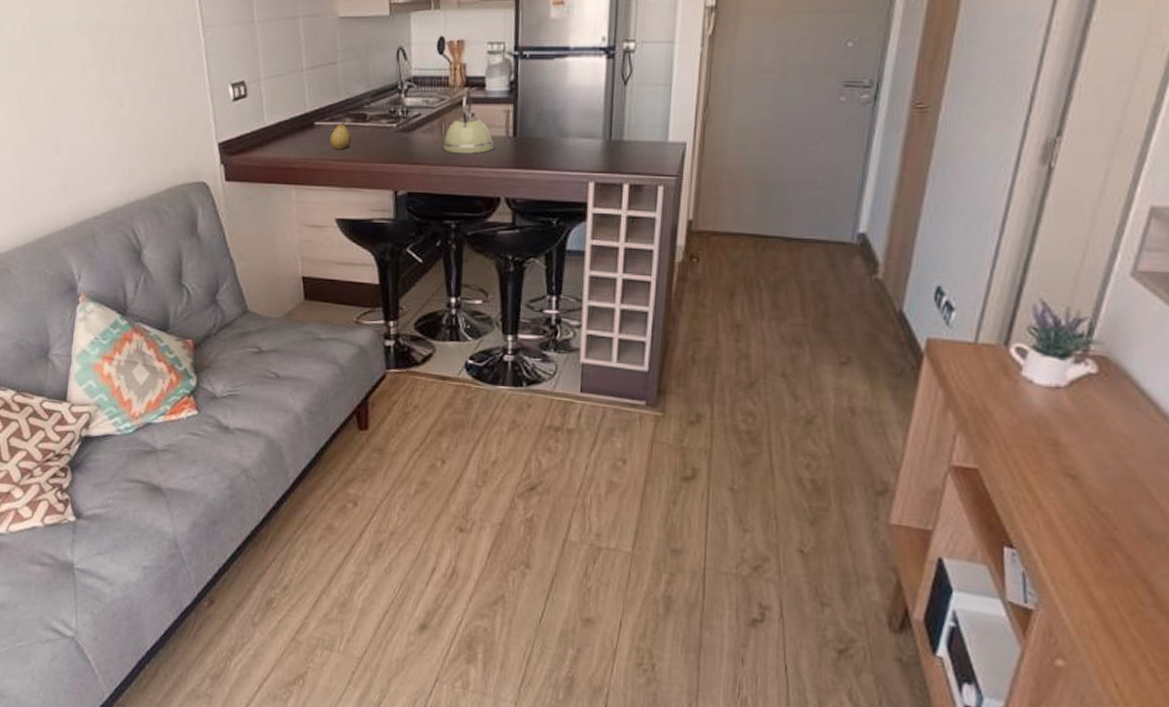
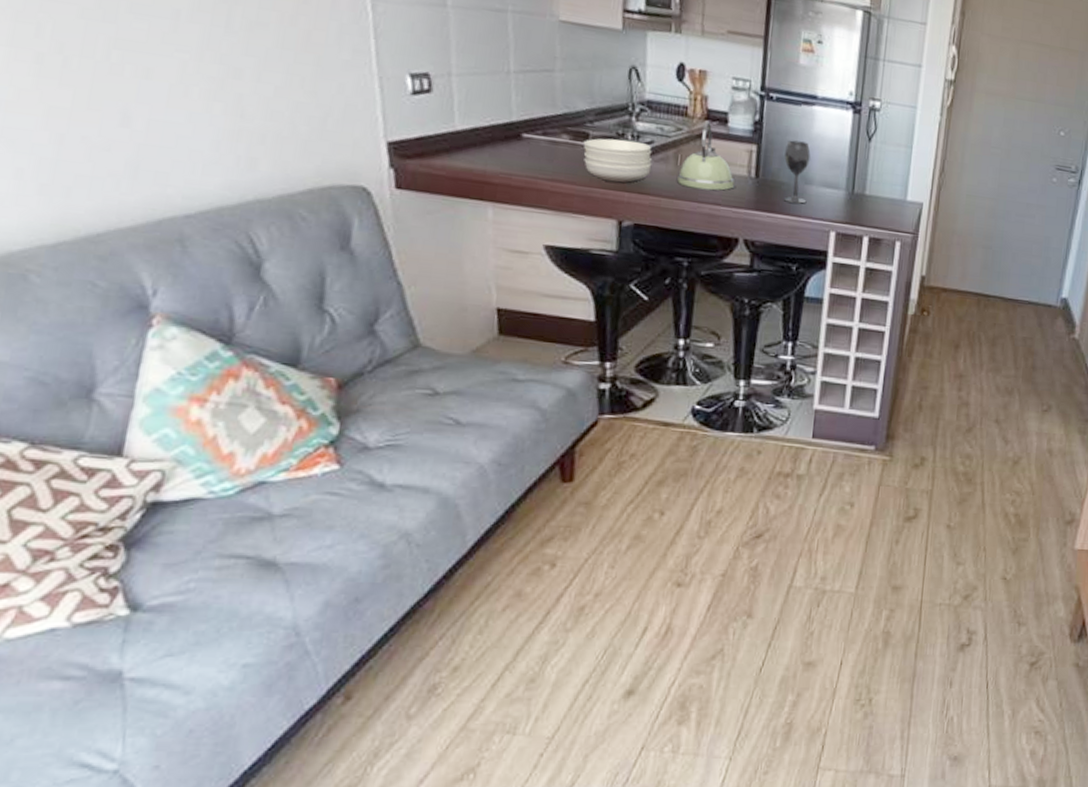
fruit: present [330,119,352,151] -> none [540,135,570,170]
bowl: none [362,116,420,156] -> present [583,138,653,184]
wine glass: none [540,95,566,157] -> present [783,140,811,204]

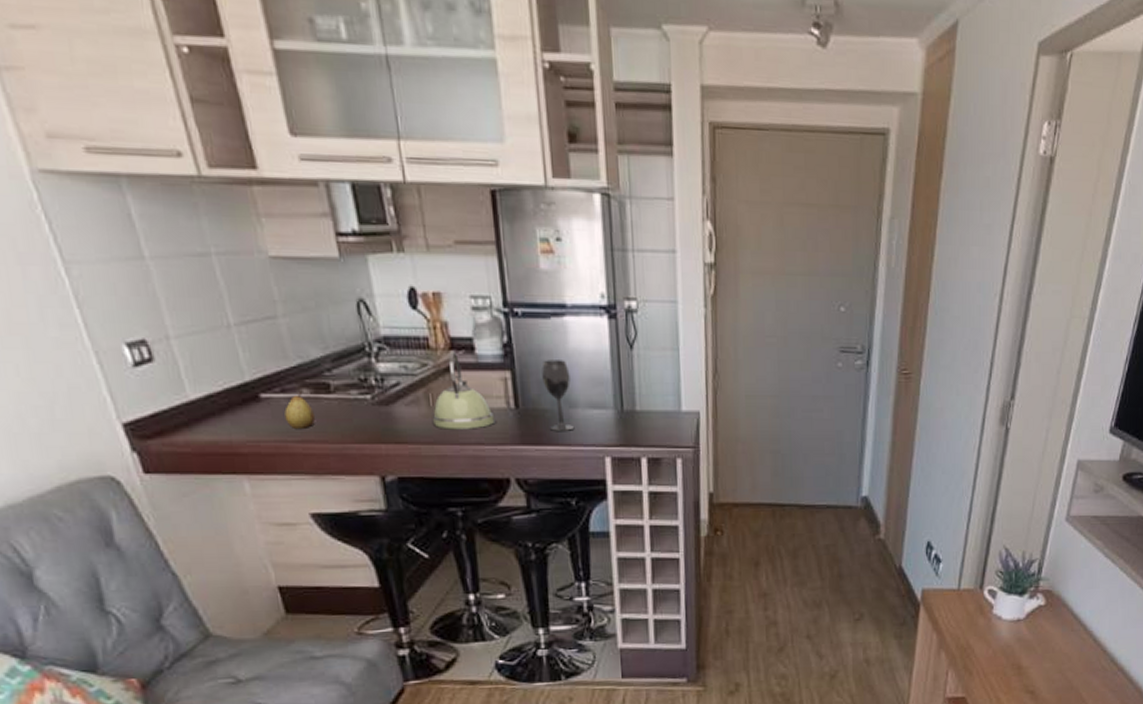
fruit: none [540,135,570,170] -> present [284,389,316,430]
bowl: present [583,138,653,184] -> none [325,385,404,435]

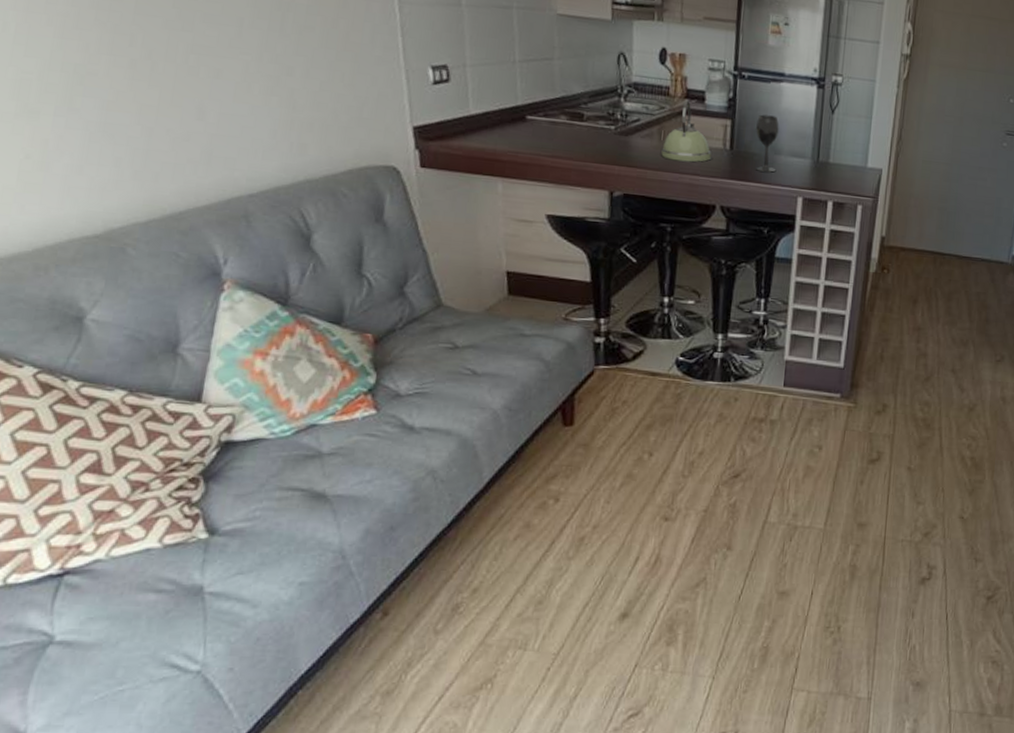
fruit: present [284,389,316,430] -> none [542,116,567,147]

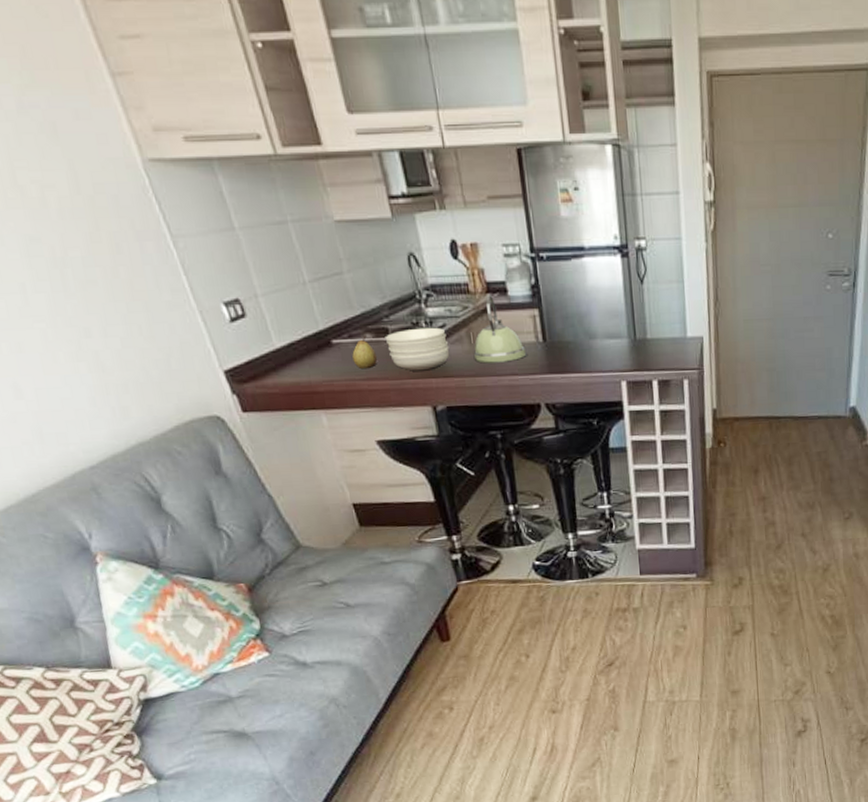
fruit: none [542,116,567,147] -> present [352,334,378,370]
bowl: none [578,118,639,158] -> present [385,327,450,371]
wine glass: present [755,114,779,173] -> none [565,297,595,360]

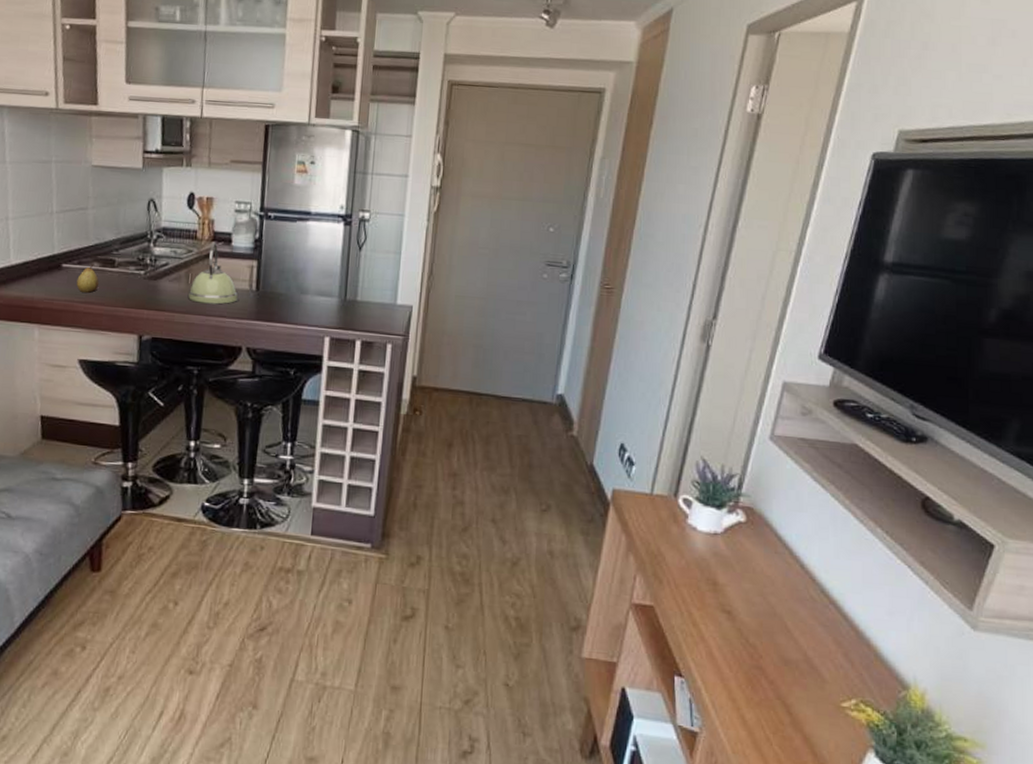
bowl: present [385,327,450,371] -> none [110,263,168,302]

